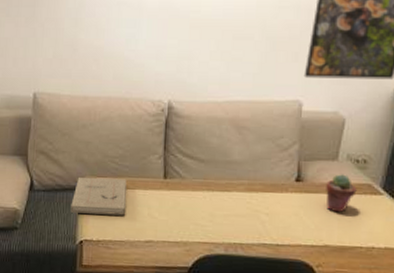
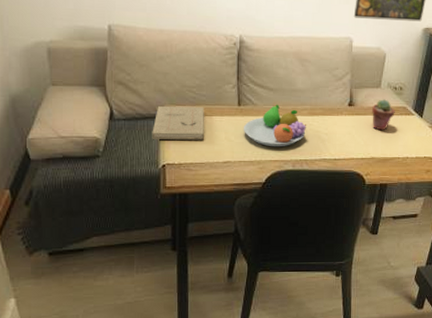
fruit bowl: none [169,177,244,228] -> present [244,104,307,147]

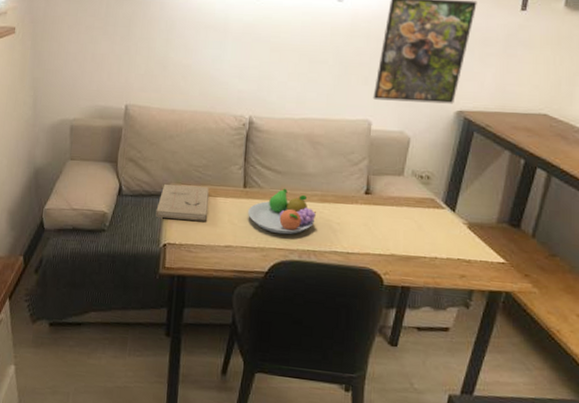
potted succulent: present [372,99,395,131] -> none [392,188,421,225]

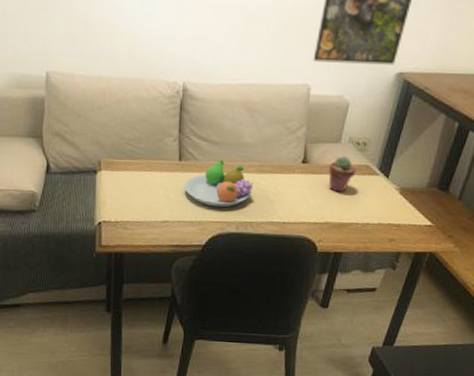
book: present [155,184,209,221] -> none [88,159,143,197]
potted succulent: none [392,188,421,225] -> present [329,156,357,192]

